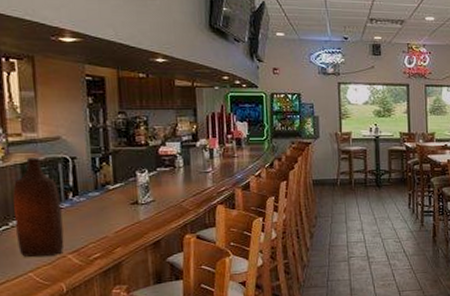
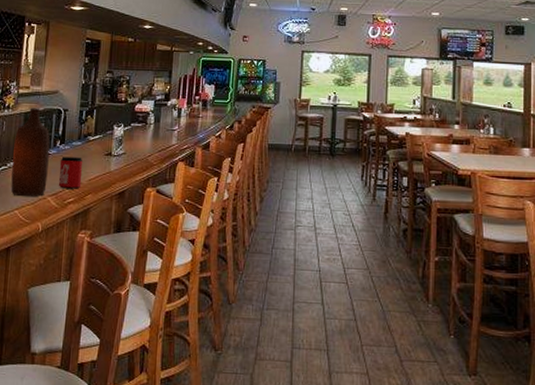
can: none [76,209,108,244] -> present [58,157,83,189]

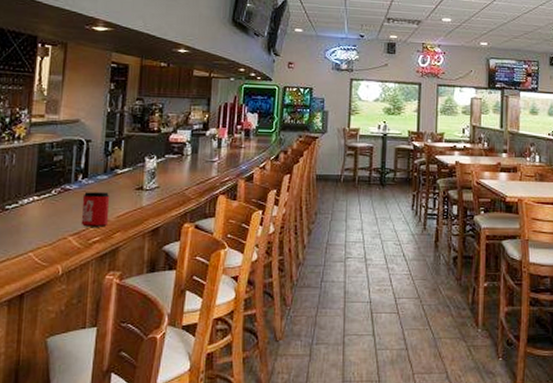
bottle: present [11,108,50,196] -> none [23,138,71,236]

